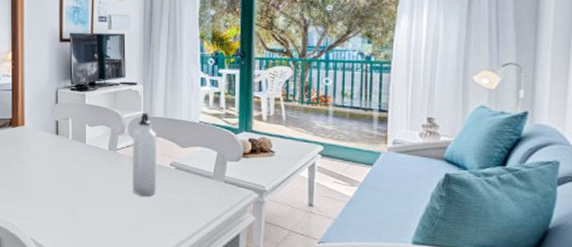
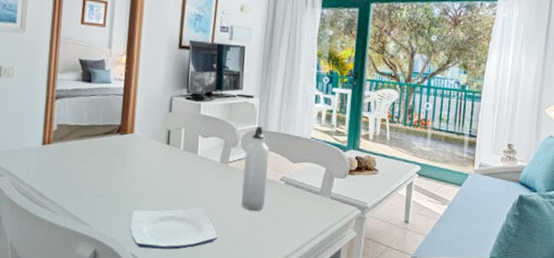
plate: none [28,194,112,235] -> present [130,207,218,250]

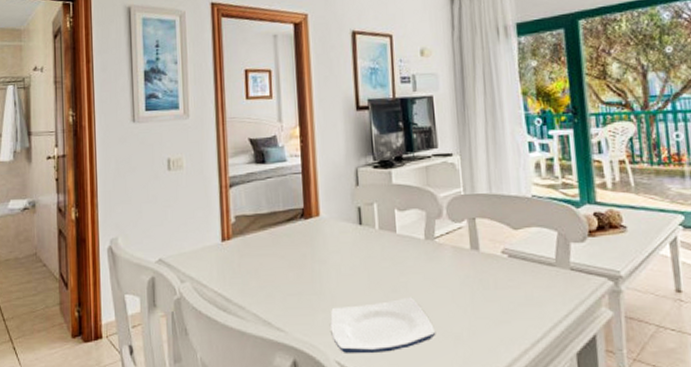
water bottle: present [241,125,269,211] -> none [453,188,487,295]

